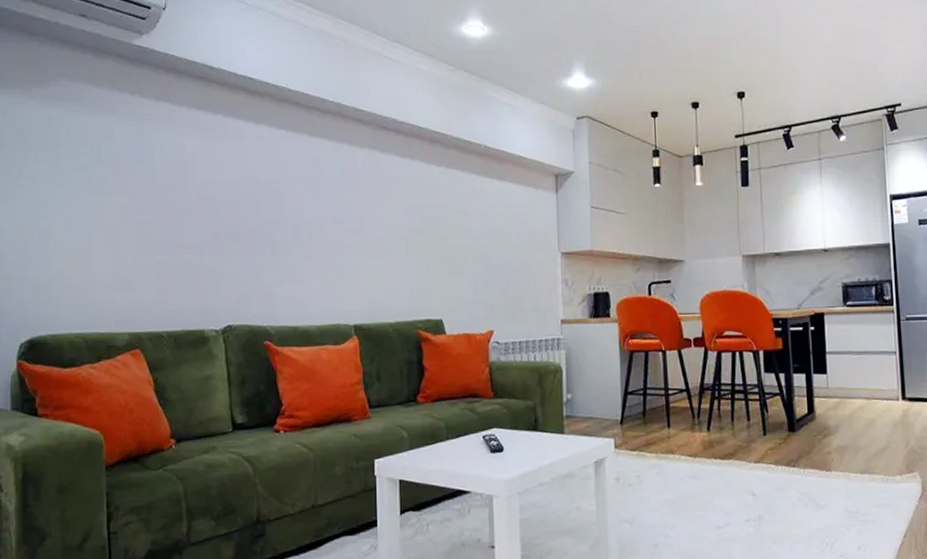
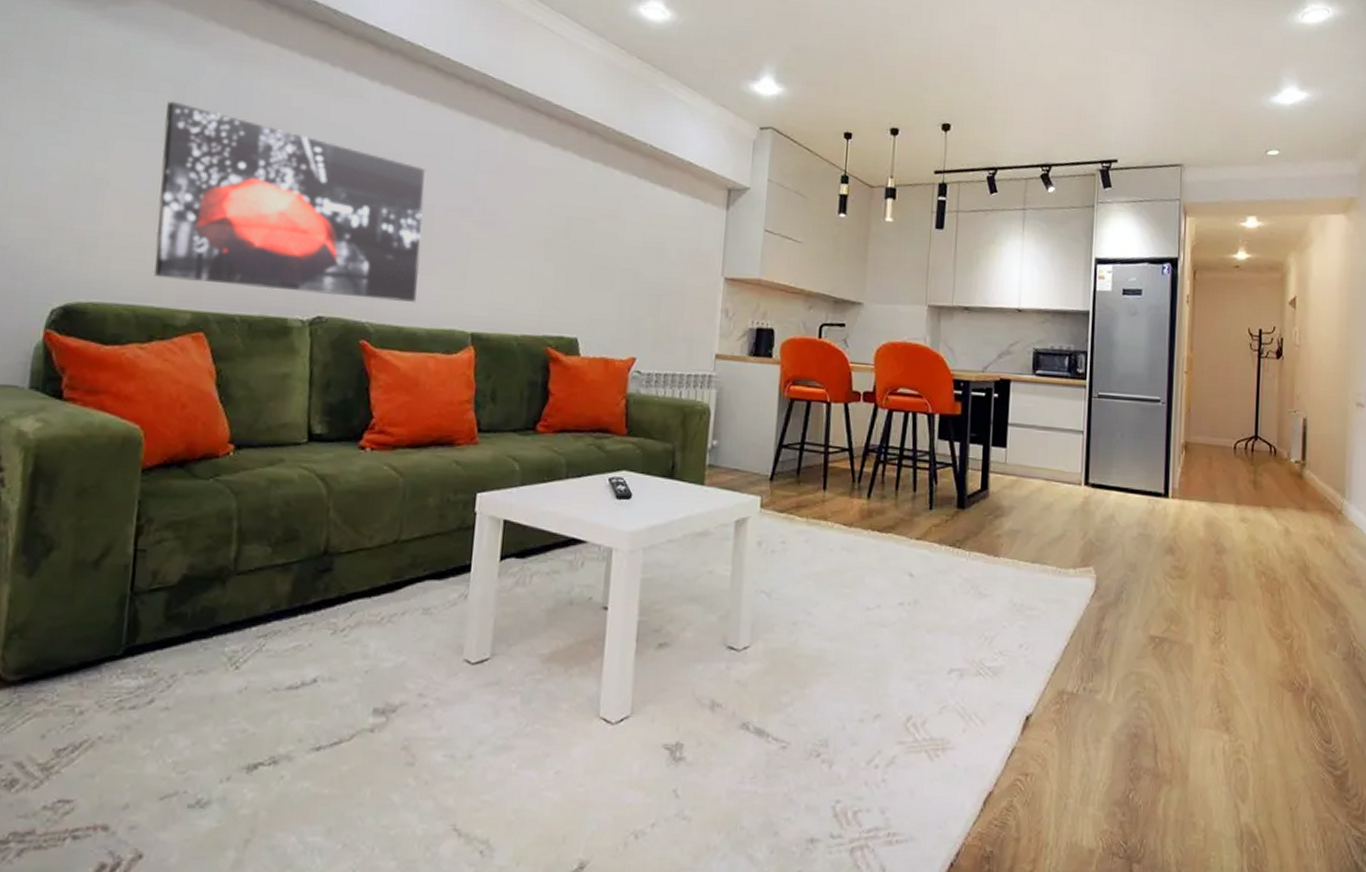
wall art: none [87,161,306,308] -> present [153,101,426,302]

